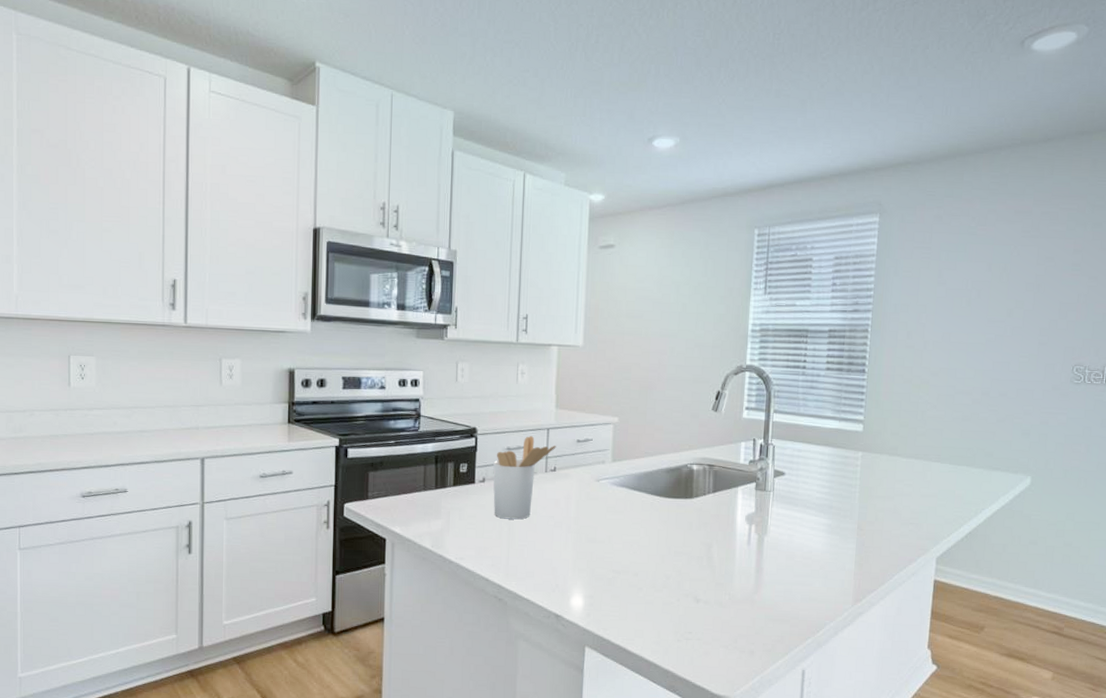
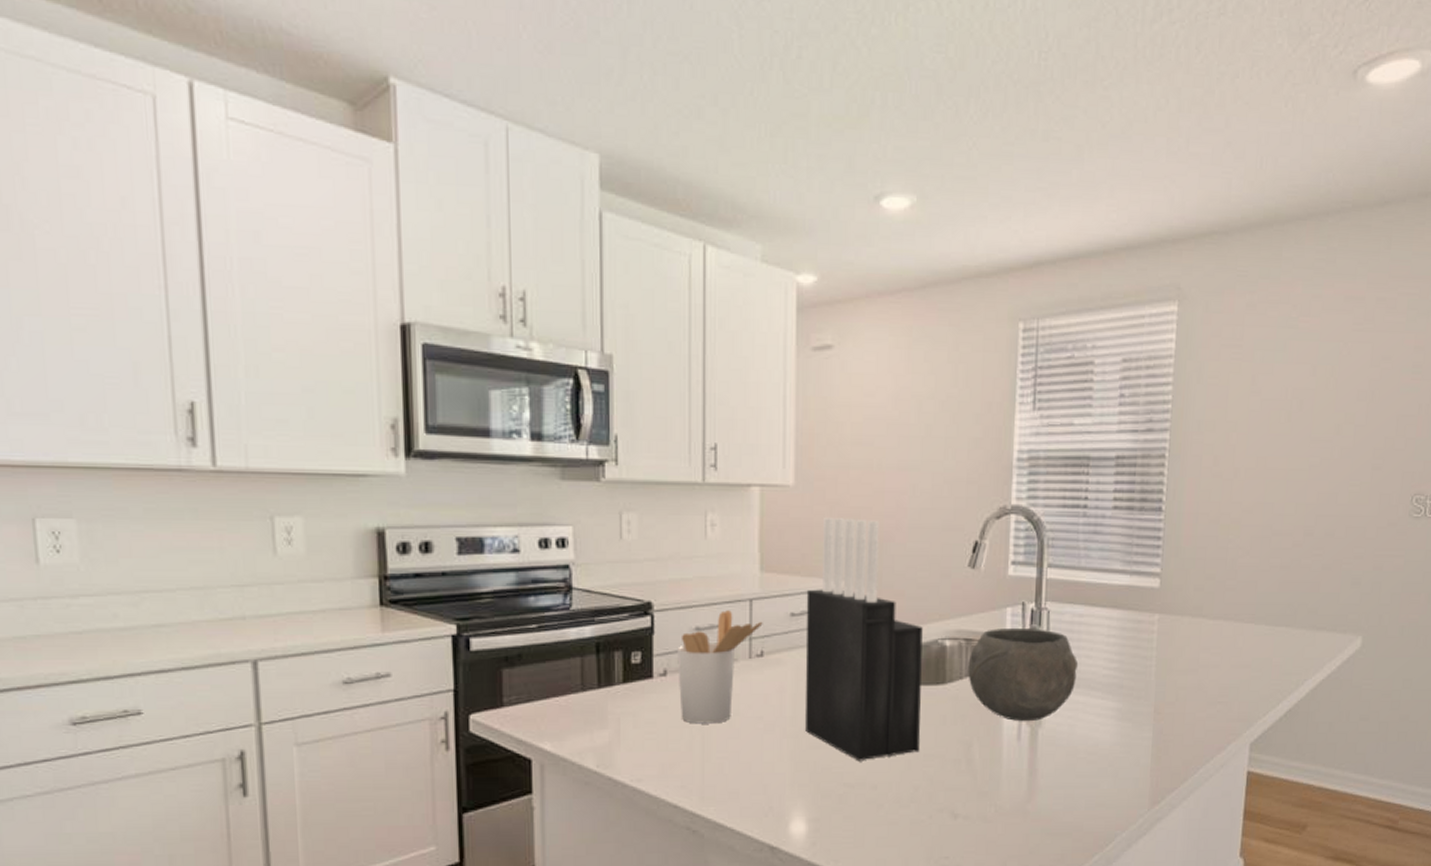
knife block: none [585,370,676,554] -> present [805,518,923,762]
bowl: none [710,457,797,531] -> present [968,627,1079,722]

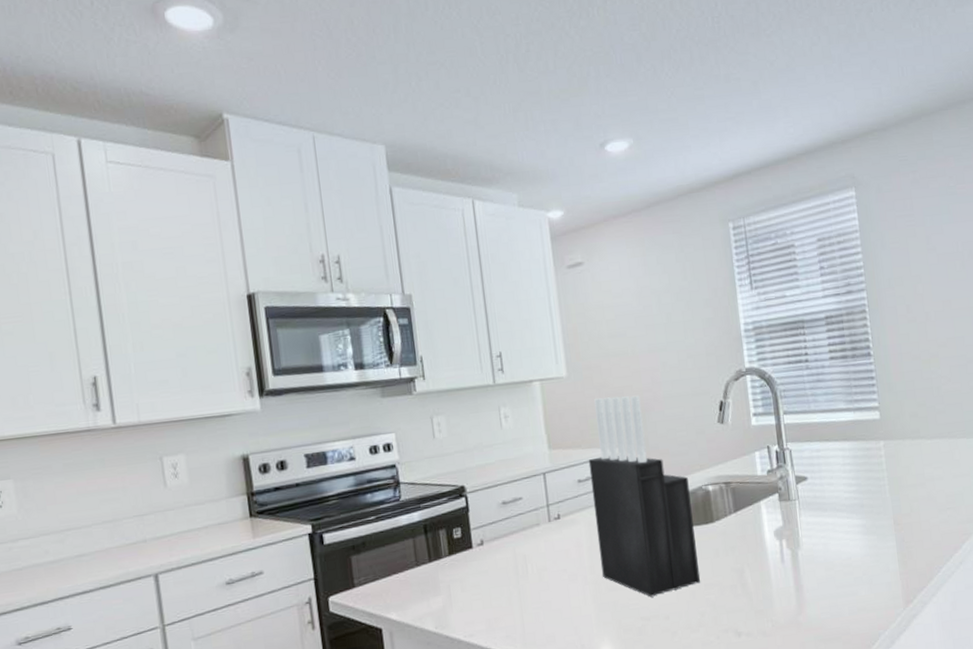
utensil holder: present [677,610,763,724] -> none [489,484,556,582]
bowl: present [968,627,1079,722] -> none [730,466,823,547]

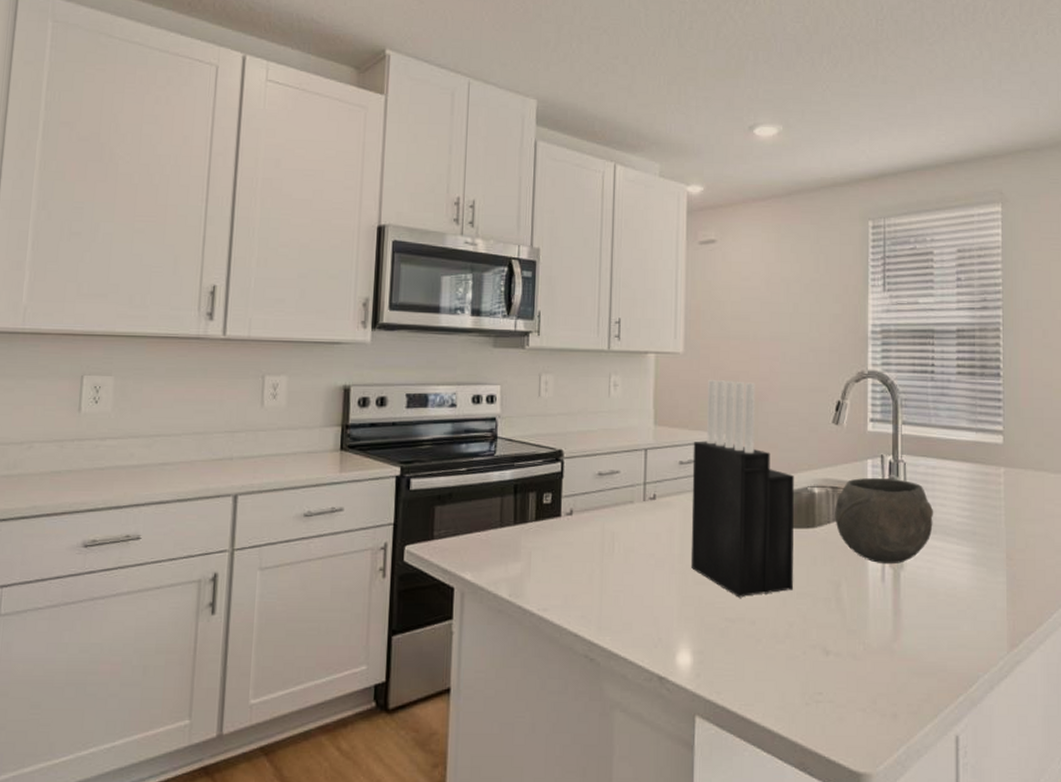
bowl: none [730,466,823,547] -> present [835,477,934,565]

